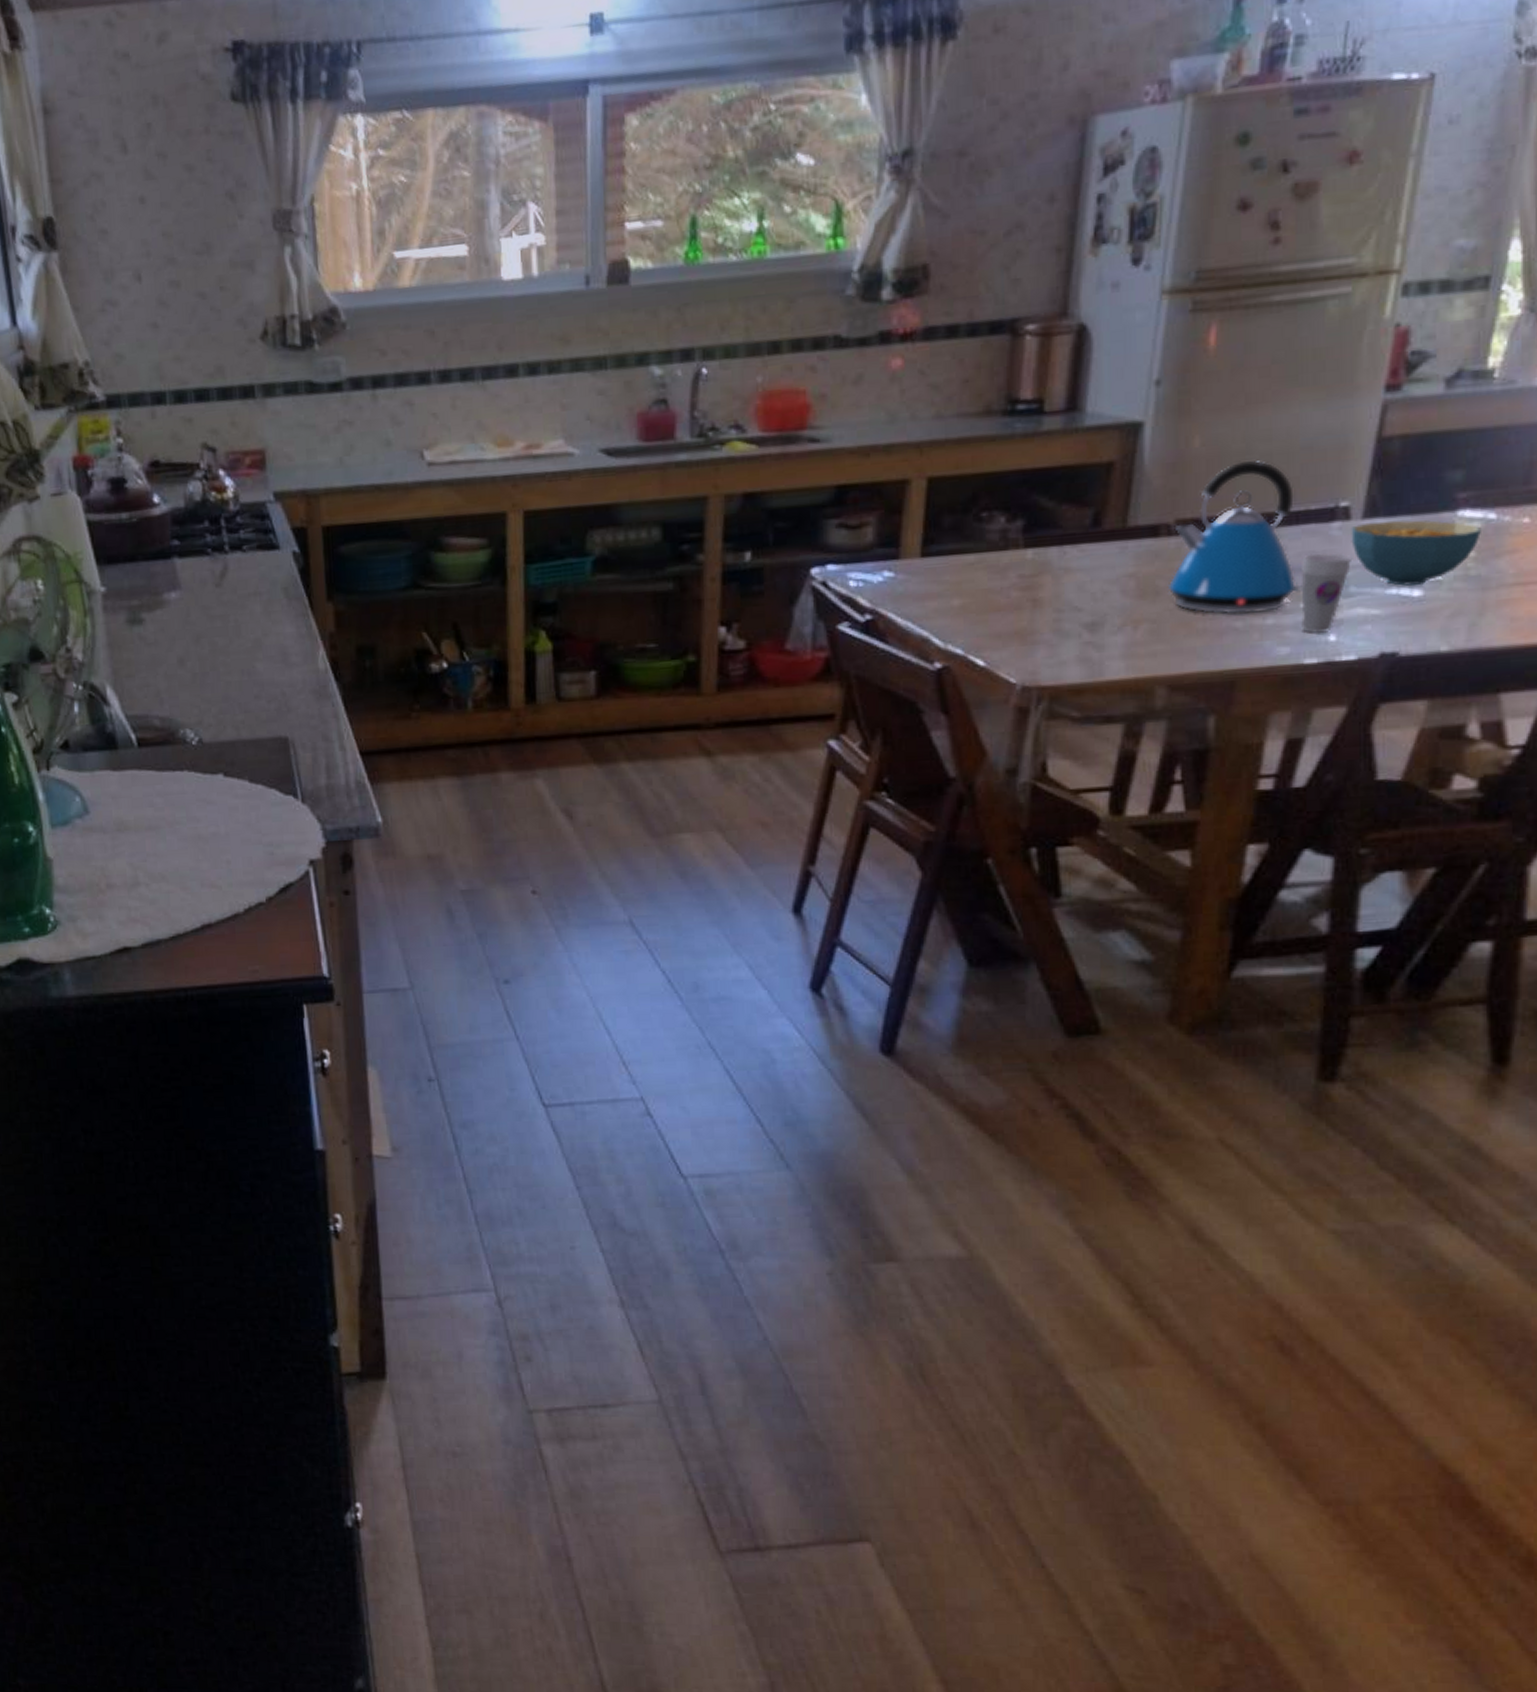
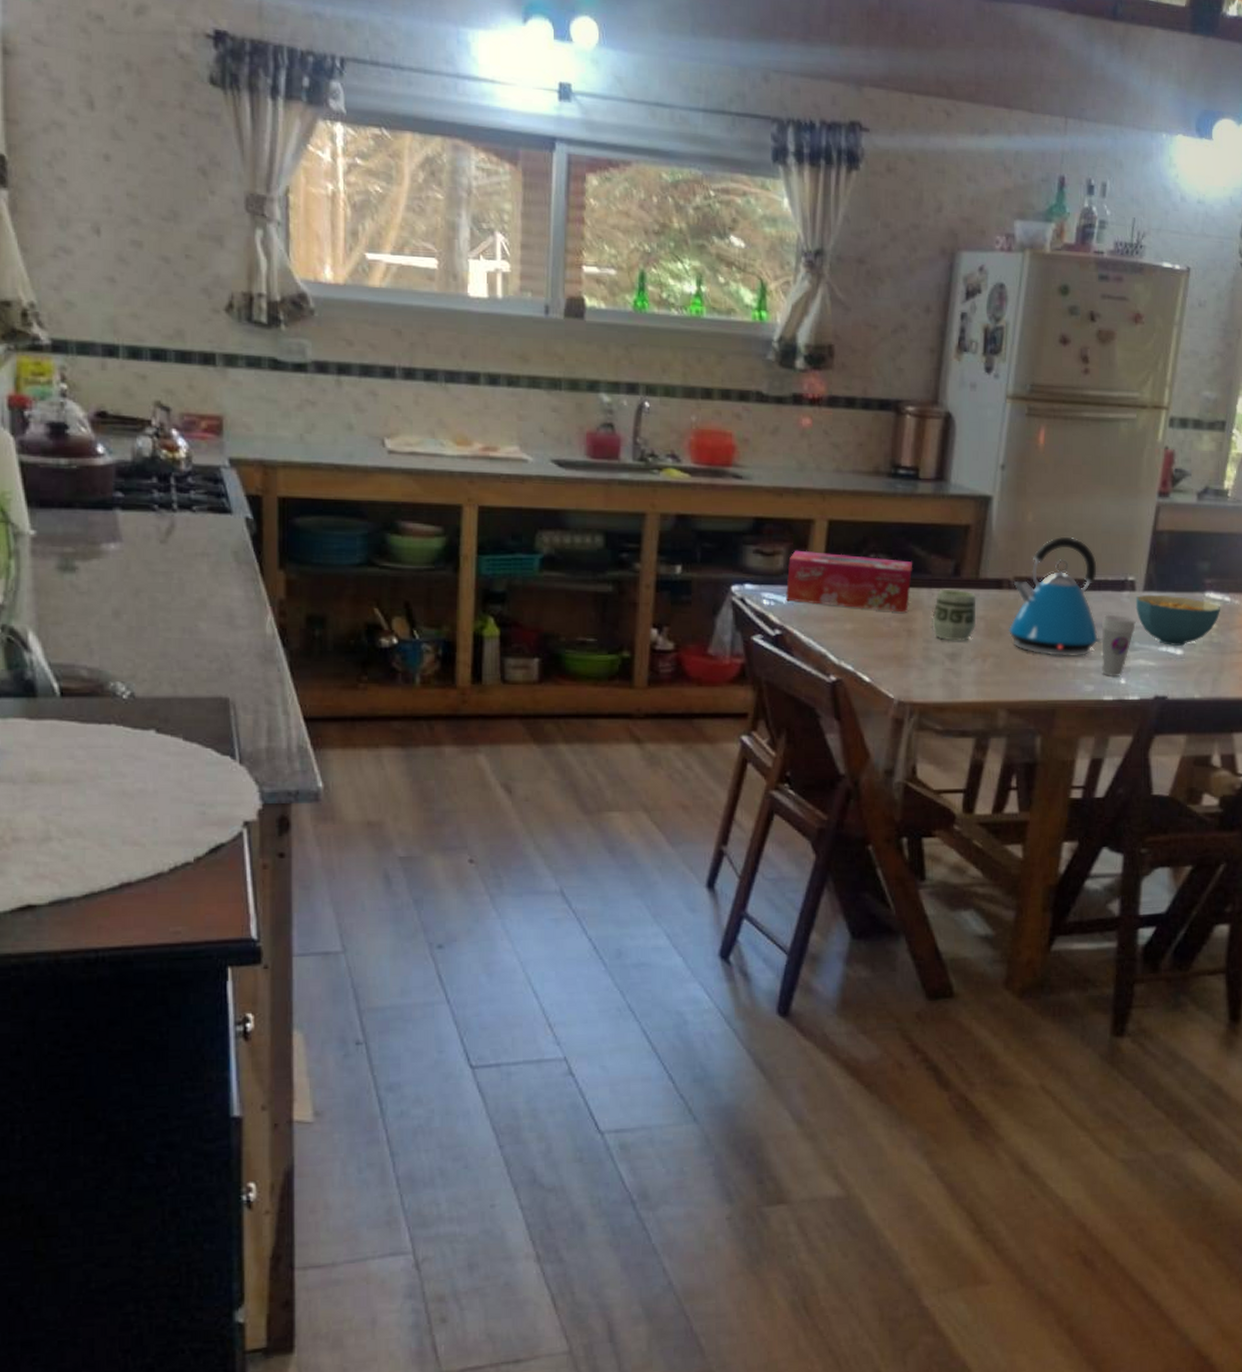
tissue box: none [877,515,1037,581] -> present [786,550,912,613]
cup: none [1064,544,1124,608] -> present [932,590,977,641]

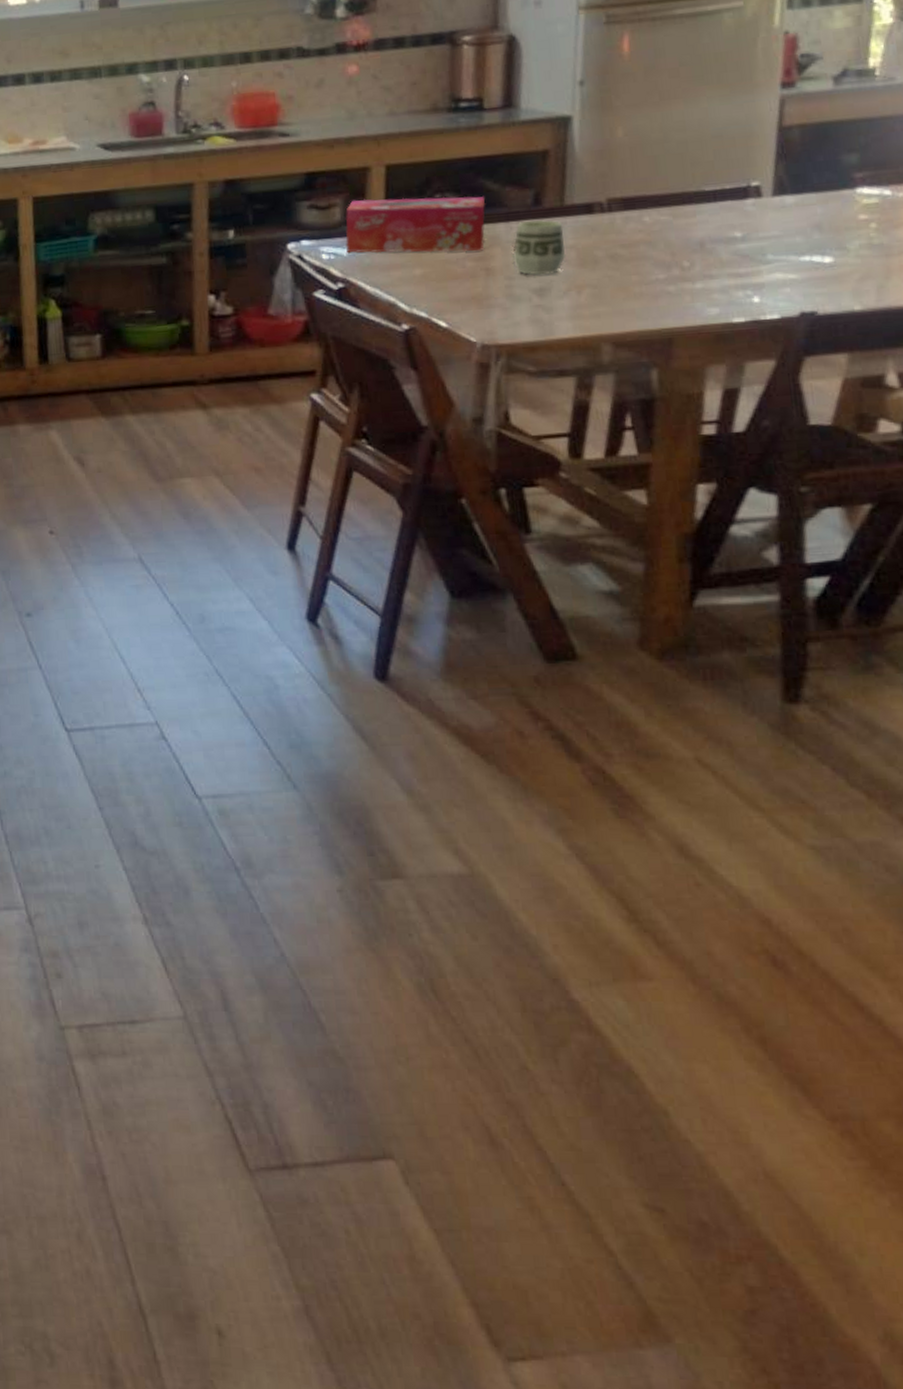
kettle: present [1009,536,1104,656] -> none [606,146,727,280]
cup: present [1102,614,1137,678] -> none [723,226,768,296]
cereal bowl: present [1135,594,1220,647] -> none [763,197,879,254]

